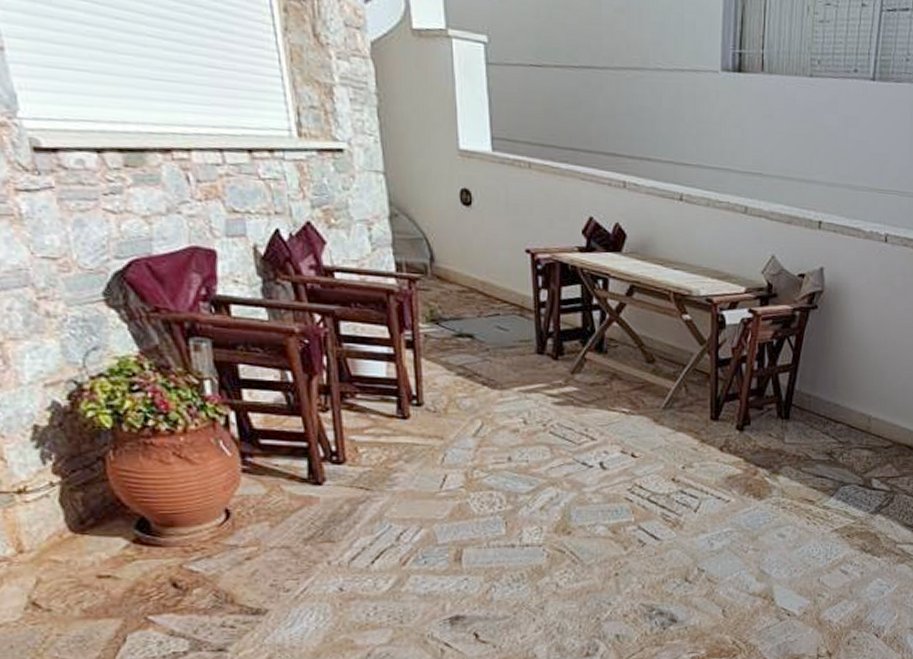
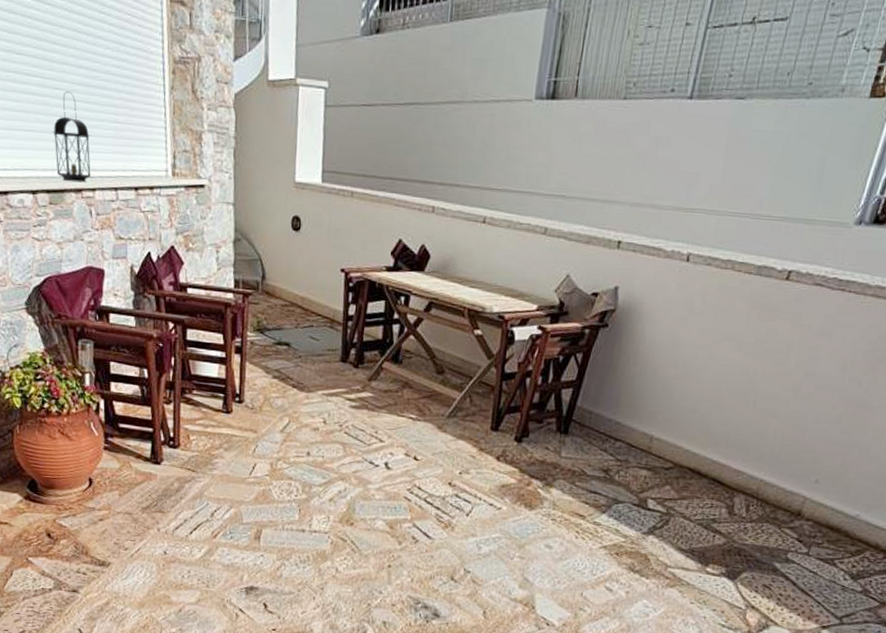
lantern: none [118,23,182,141] -> present [53,92,91,183]

